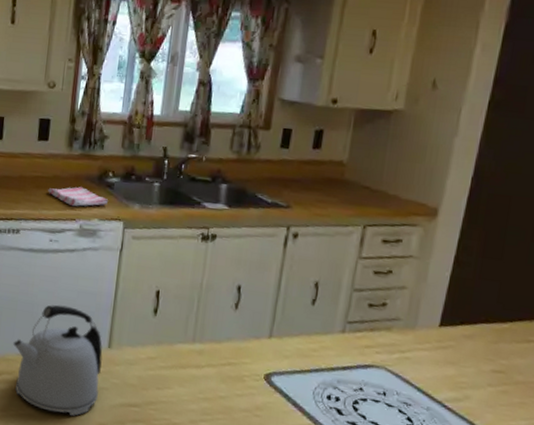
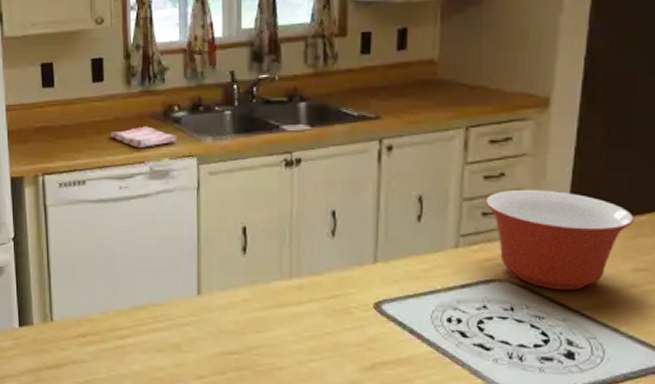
kettle: present [12,305,103,416] -> none [94,255,193,371]
mixing bowl: none [372,286,498,384] -> present [484,189,635,290]

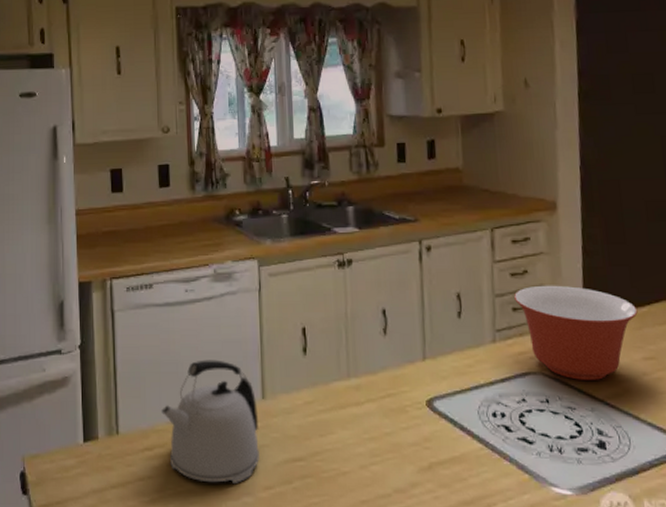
kettle: none [94,255,193,371] -> present [160,360,259,483]
dish towel: present [110,126,178,149] -> none [176,230,240,252]

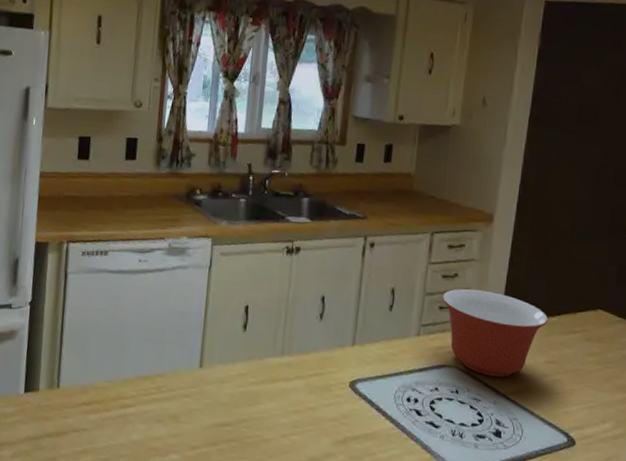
kettle: present [160,360,259,483] -> none [102,326,194,442]

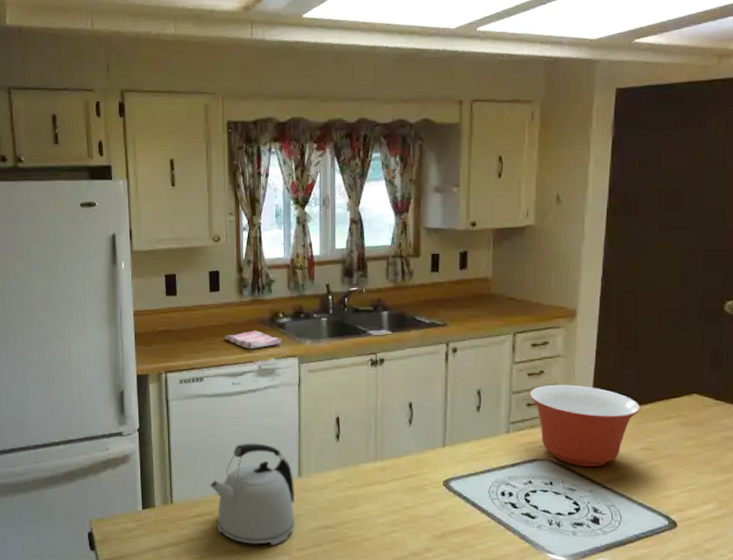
kettle: none [102,326,194,442] -> present [209,443,295,545]
dish towel: none [136,205,197,226] -> present [225,330,282,350]

